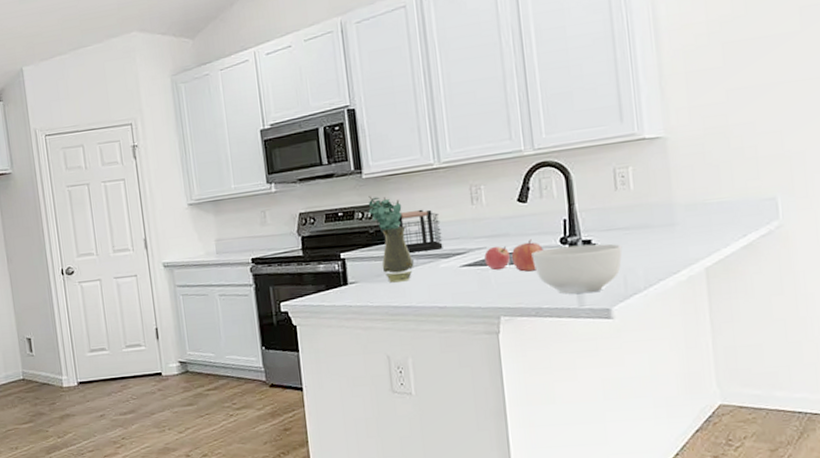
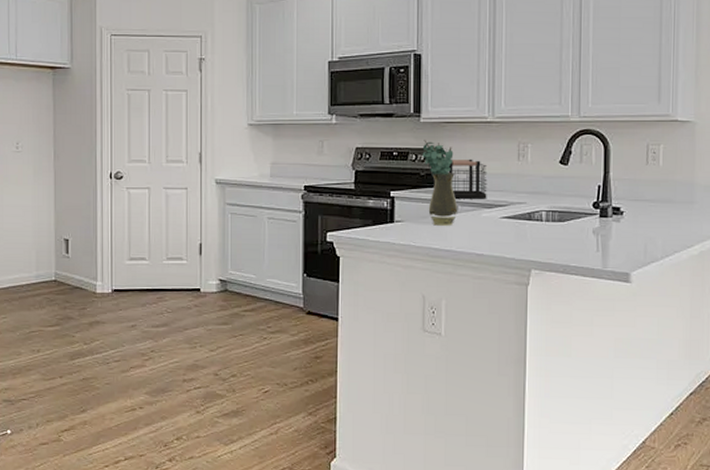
fruit: present [484,246,511,271] -> none [524,202,548,226]
fruit: present [511,239,543,272] -> none [548,200,577,230]
bowl: present [531,243,622,295] -> none [566,211,646,257]

